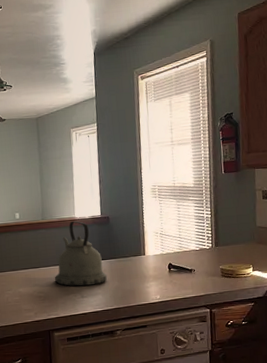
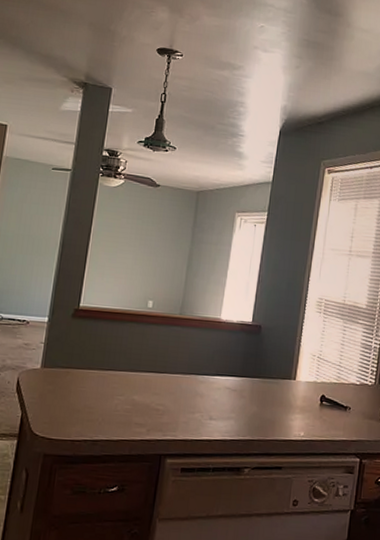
kettle: present [55,220,108,287] -> none [181,322,246,407]

